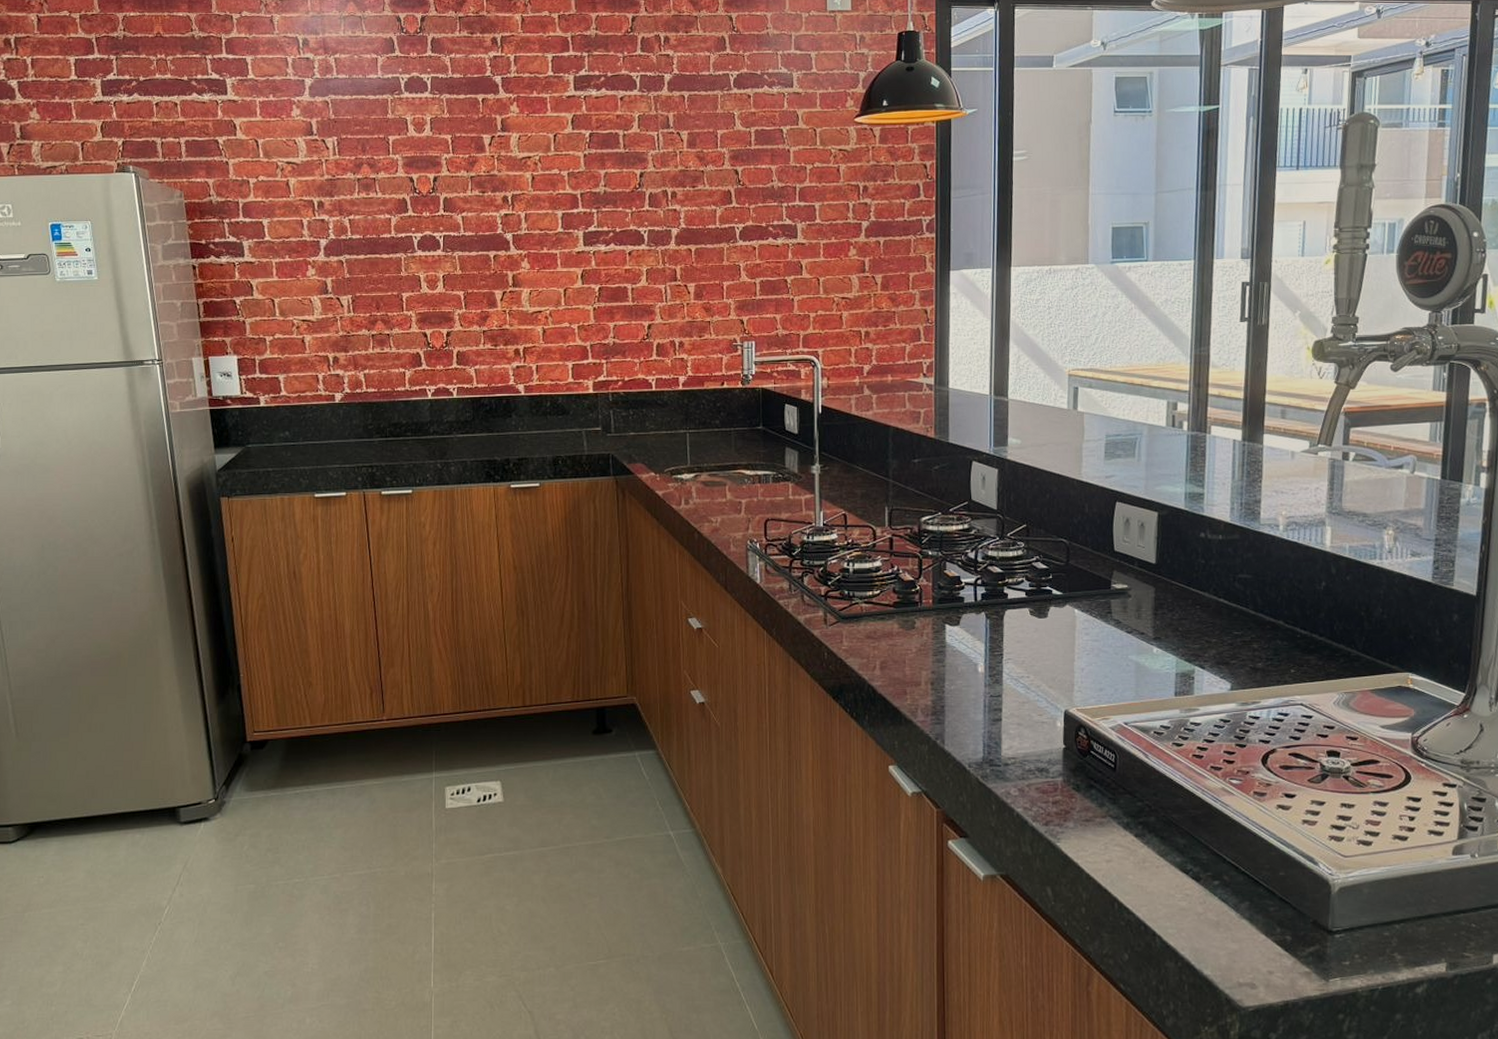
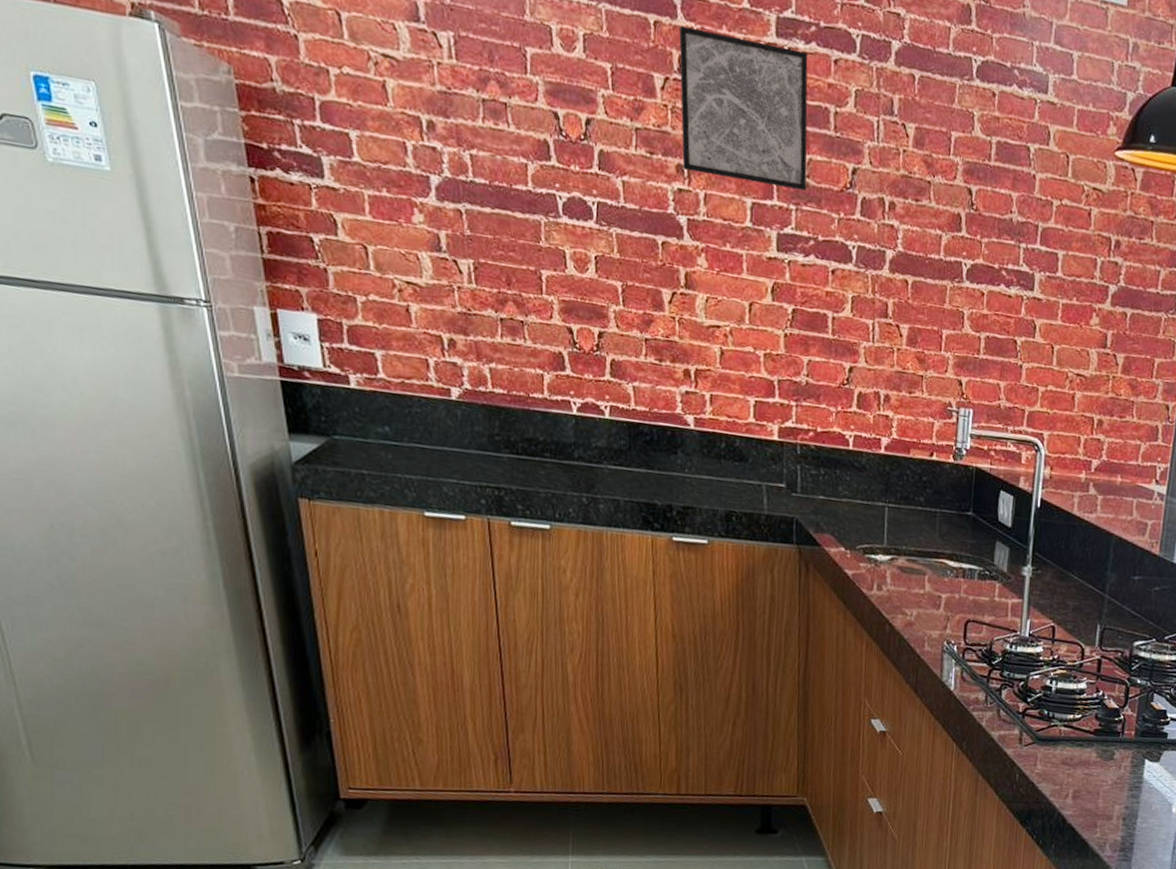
wall art: none [501,96,605,199] -> present [679,26,808,191]

